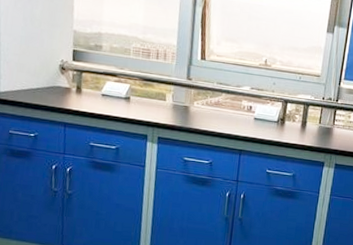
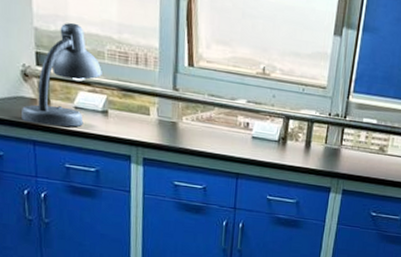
desk lamp: none [56,26,128,111] -> present [22,22,102,127]

